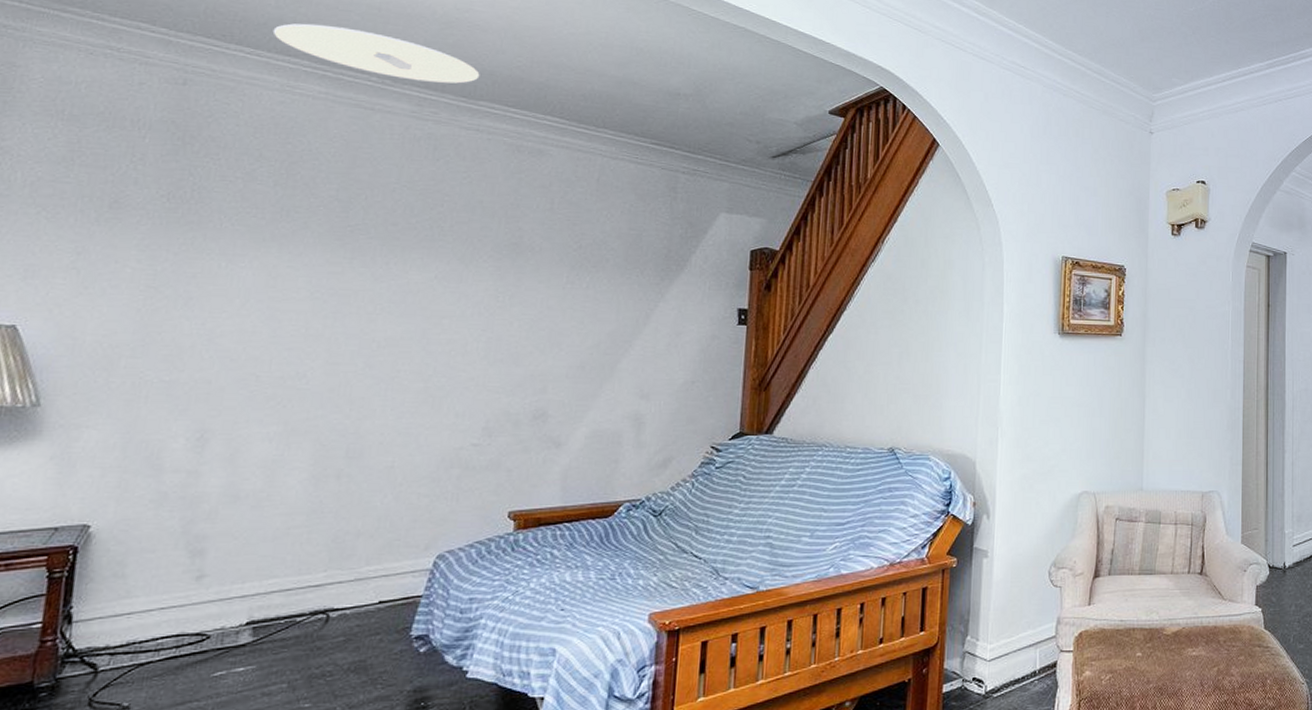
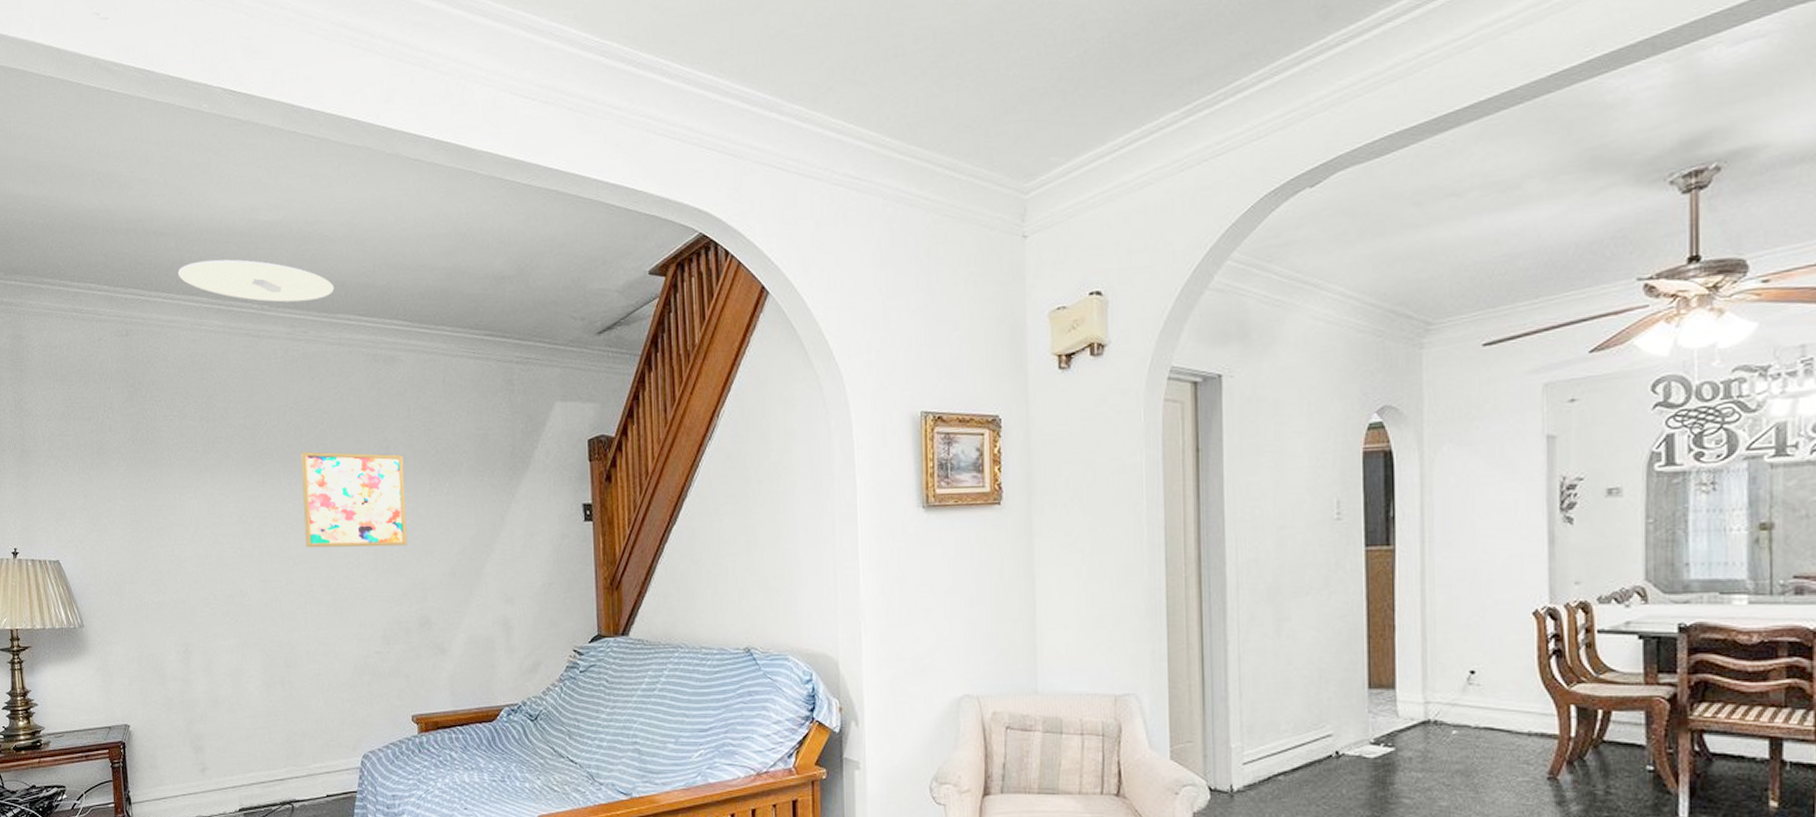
wall art: none [397,232,539,336] -> present [300,451,407,548]

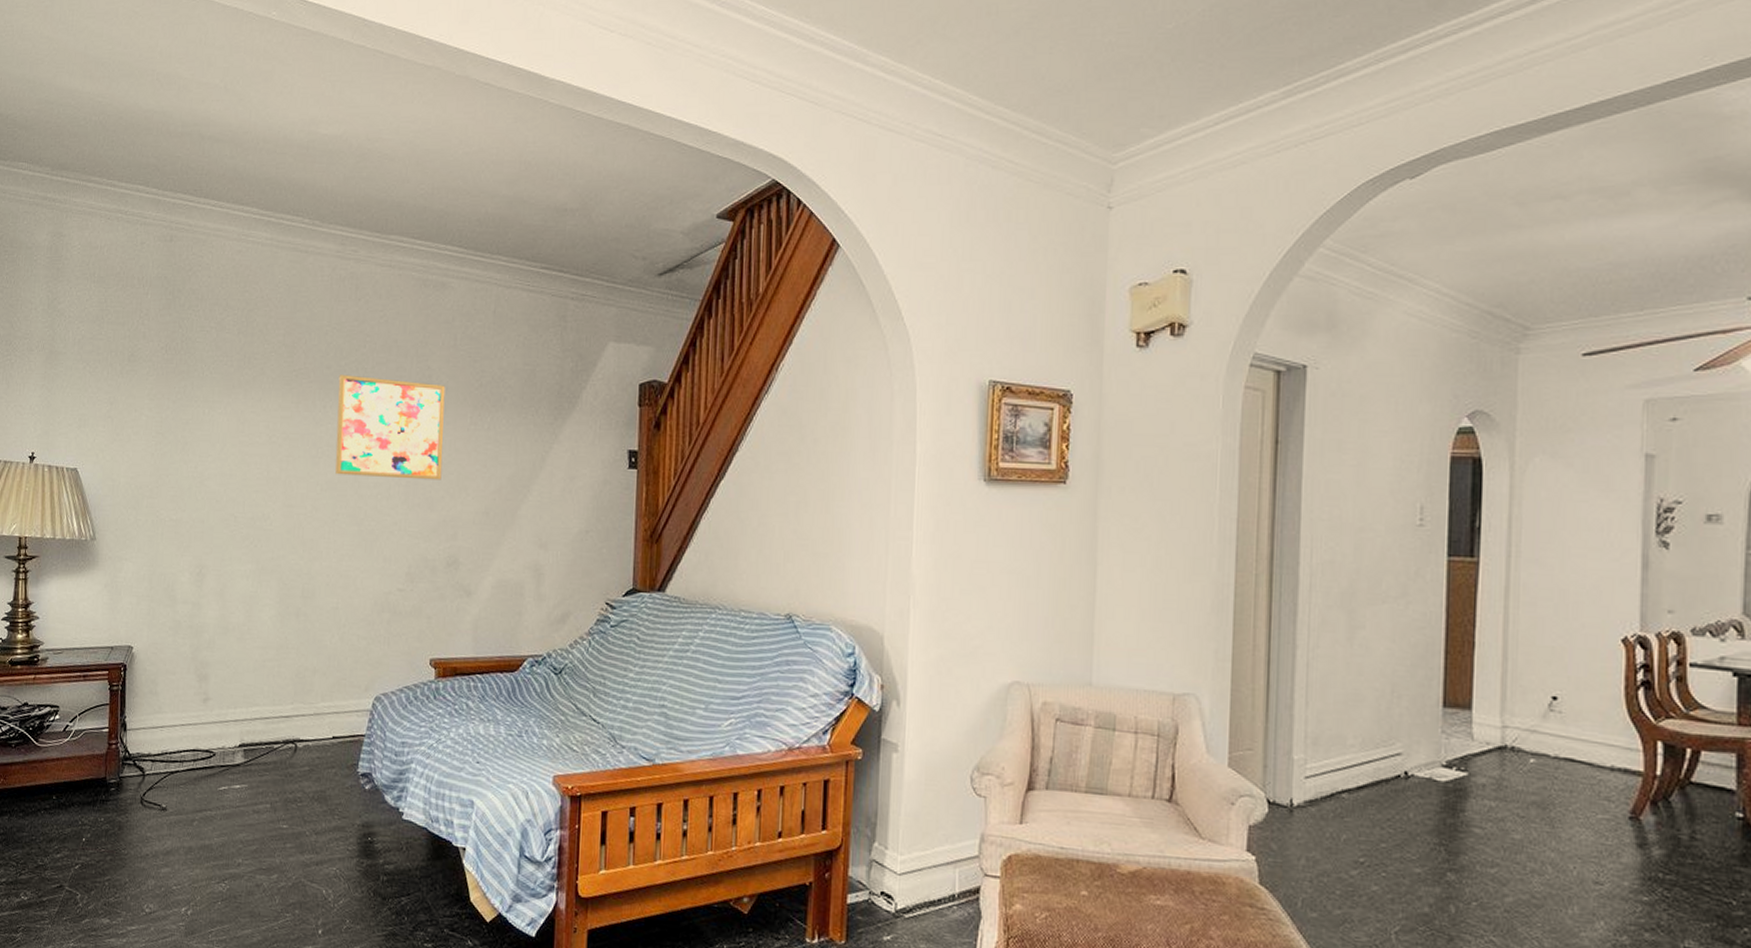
ceiling light: present [177,259,334,303] -> none [229,170,390,219]

